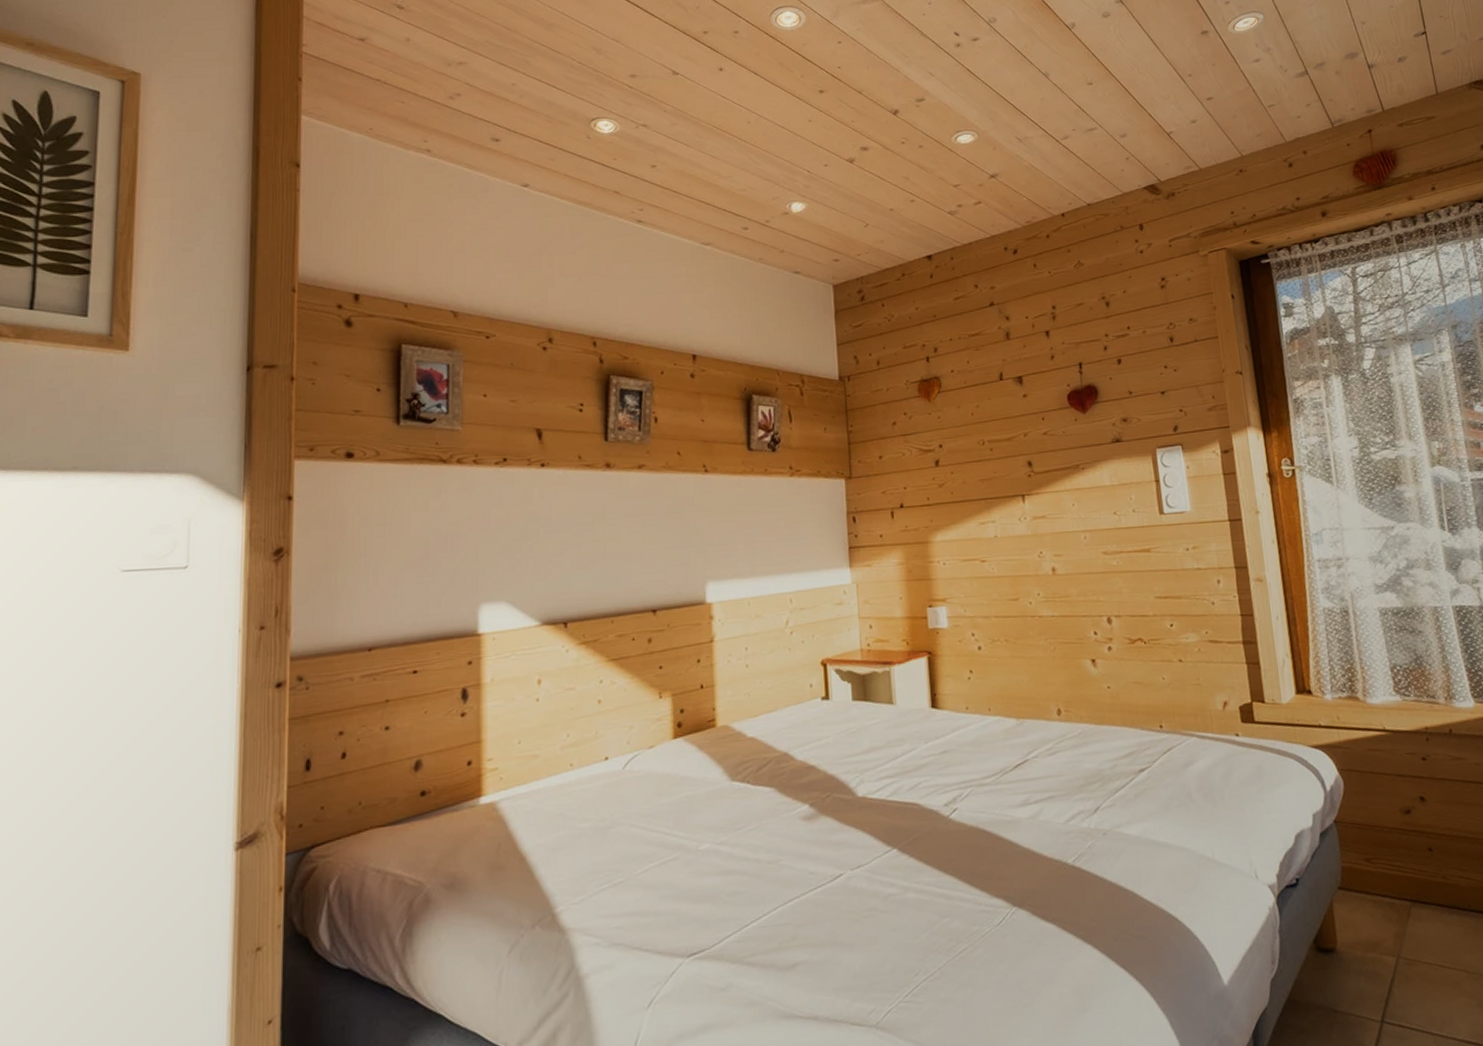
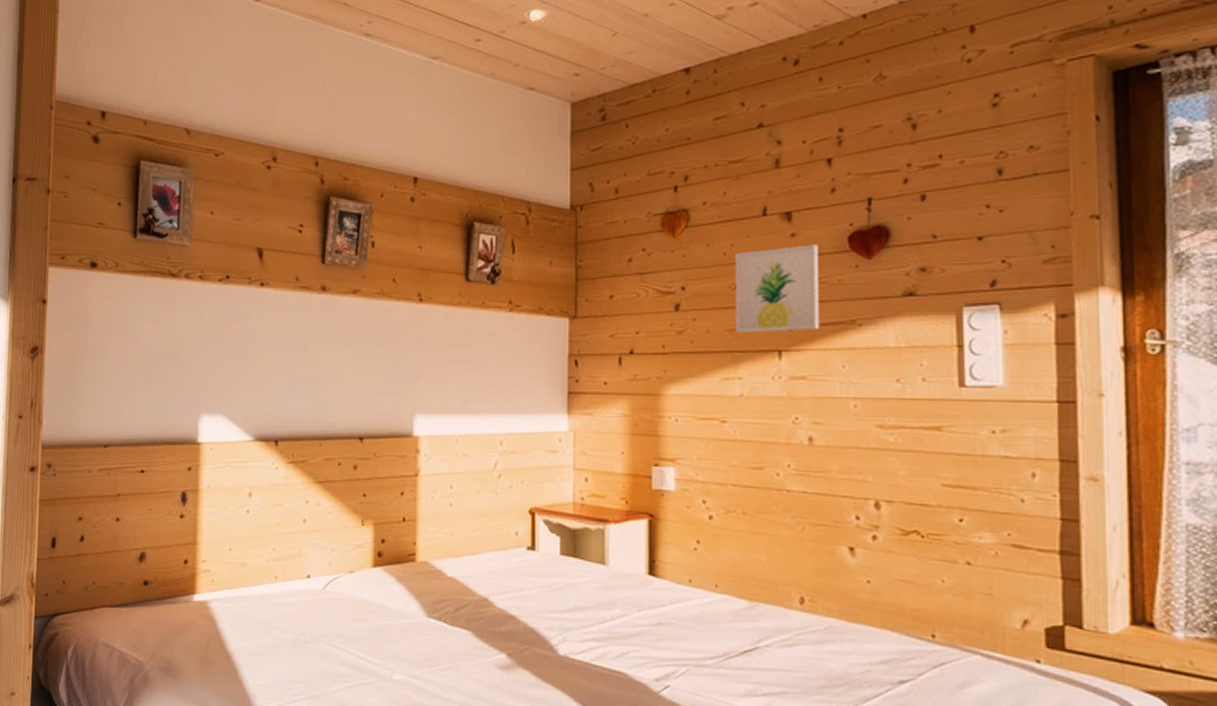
wall art: none [980,403,1051,483] -> present [734,244,819,333]

